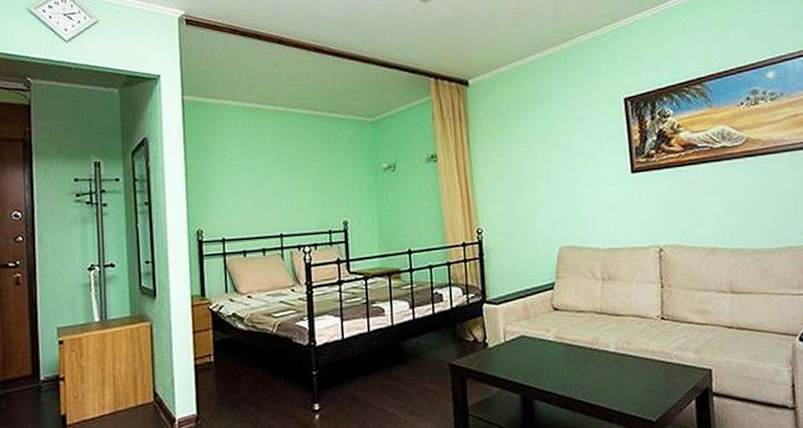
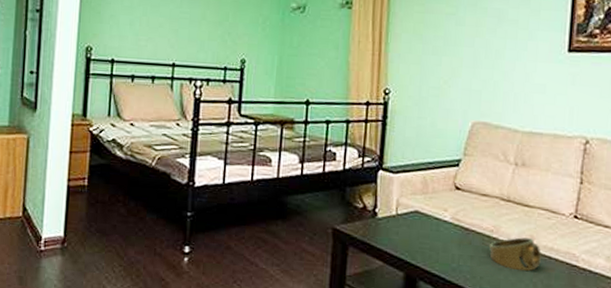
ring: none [591,344,639,376] -> present [488,237,541,272]

